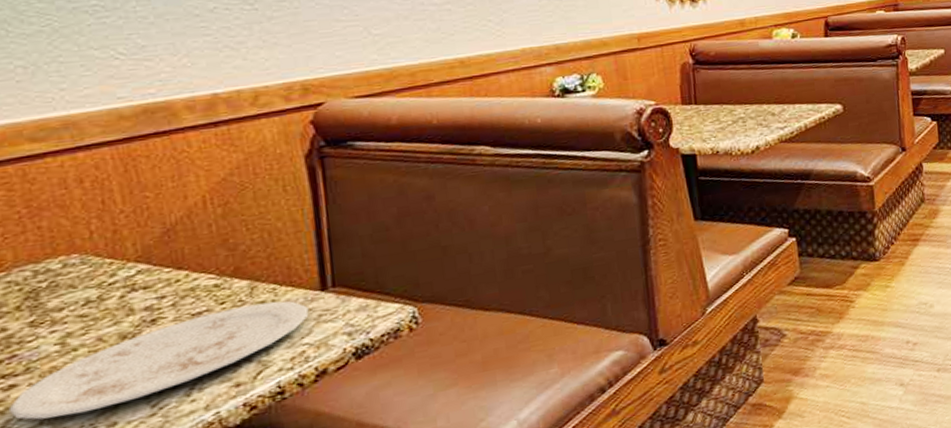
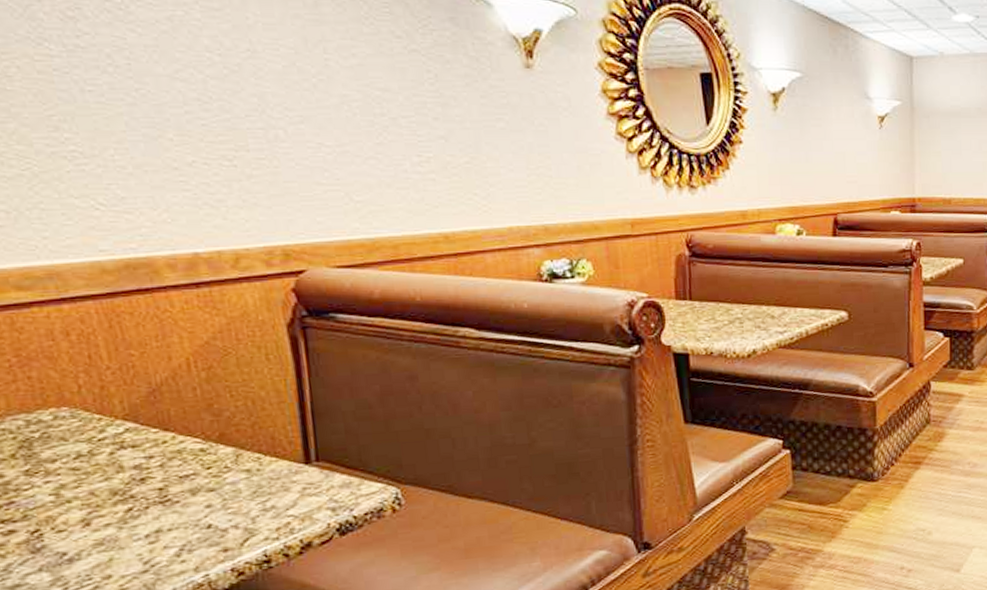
plate: present [8,301,309,420] -> none [9,470,294,566]

